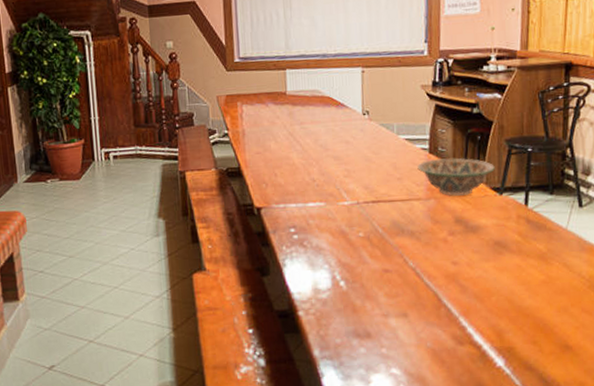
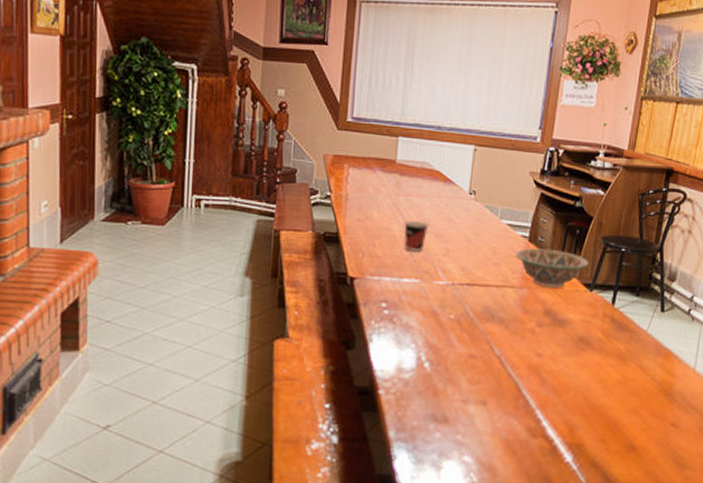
cup: none [302,147,327,178] -> present [404,221,429,253]

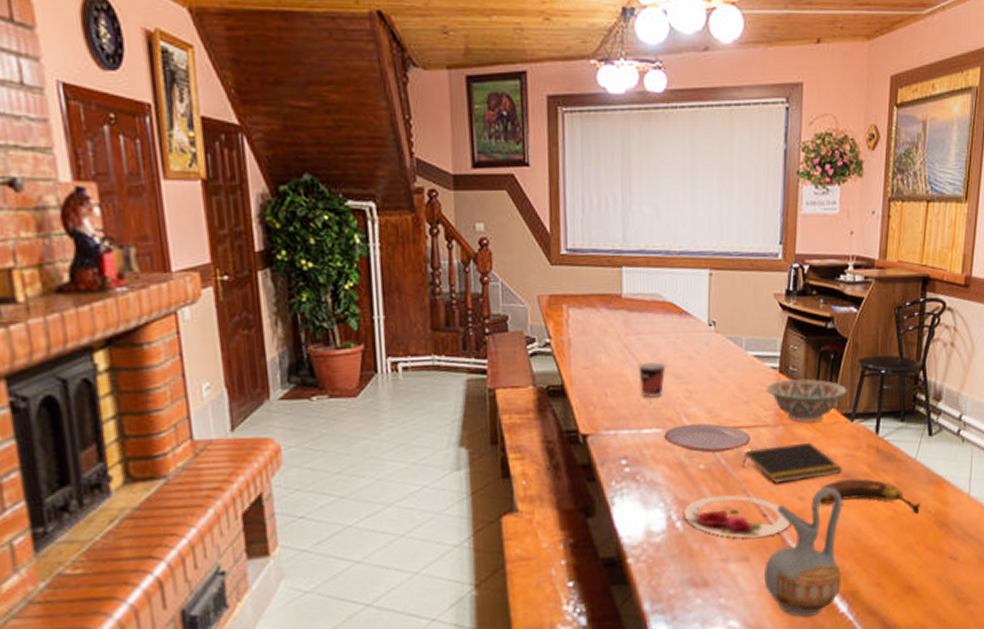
plate: none [421,278,498,306] -> present [664,423,751,453]
plate: none [432,343,526,385] -> present [683,494,790,539]
notepad: none [488,305,578,340] -> present [742,442,842,484]
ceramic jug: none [498,347,577,462] -> present [764,487,843,618]
banana: none [555,342,648,381] -> present [819,478,920,513]

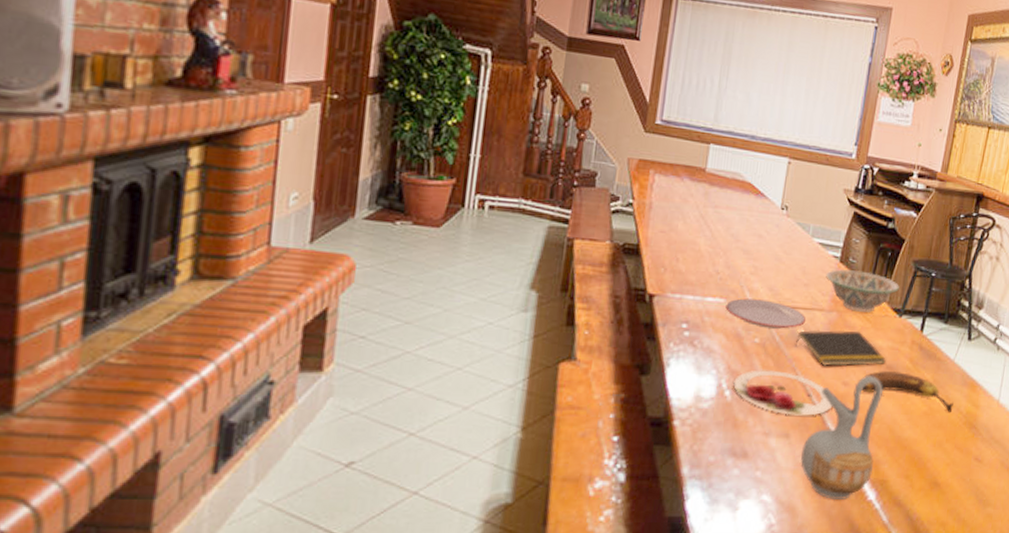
cup: present [638,362,666,399] -> none [710,235,737,270]

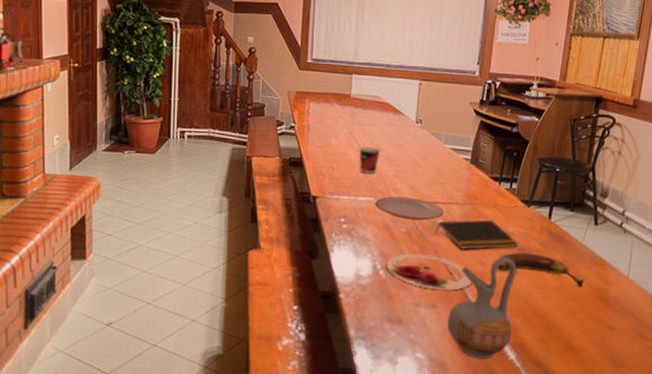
cup: none [710,235,737,270] -> present [359,147,381,175]
decorative bowl: present [826,269,899,312] -> none [459,169,526,204]

